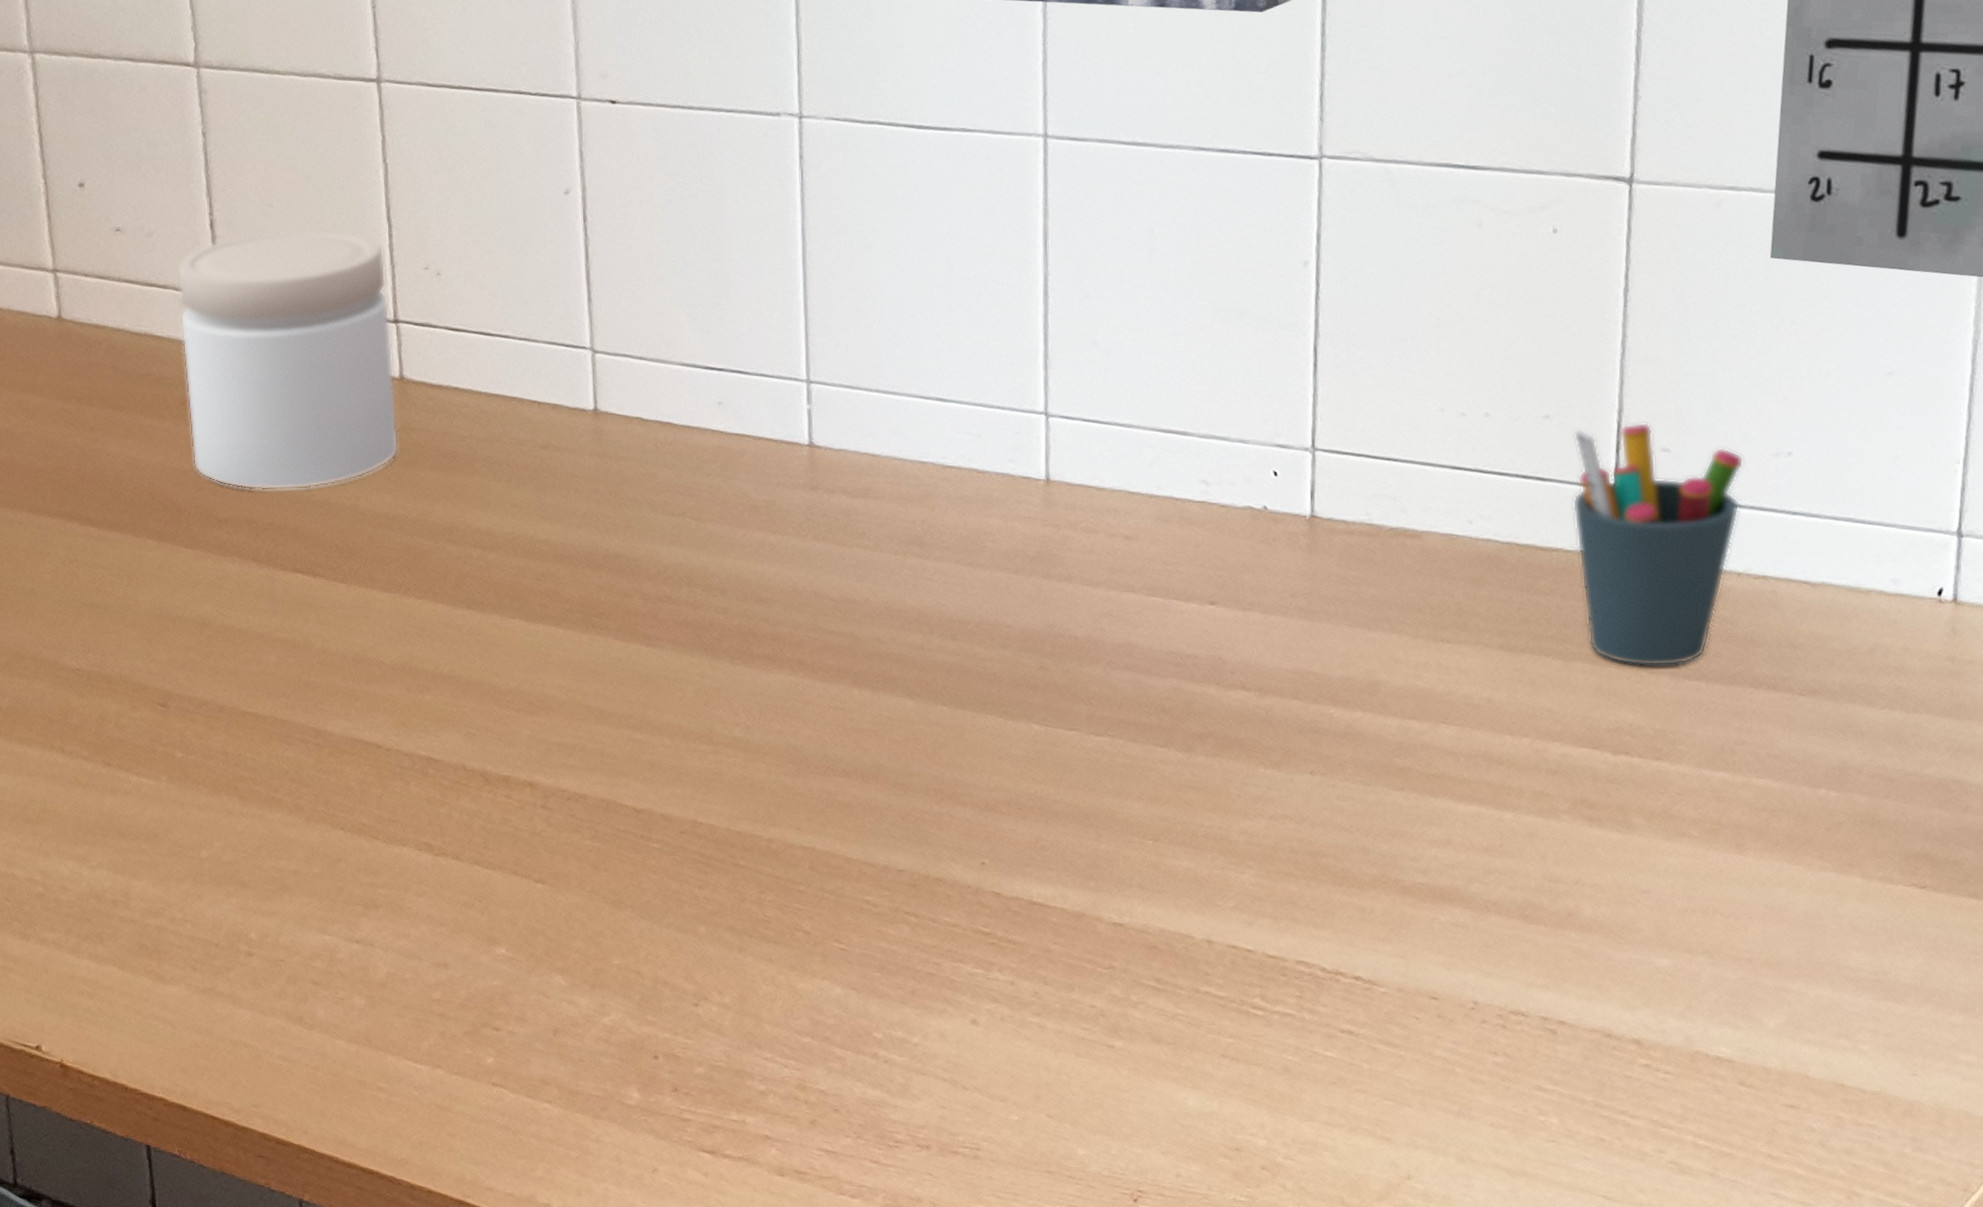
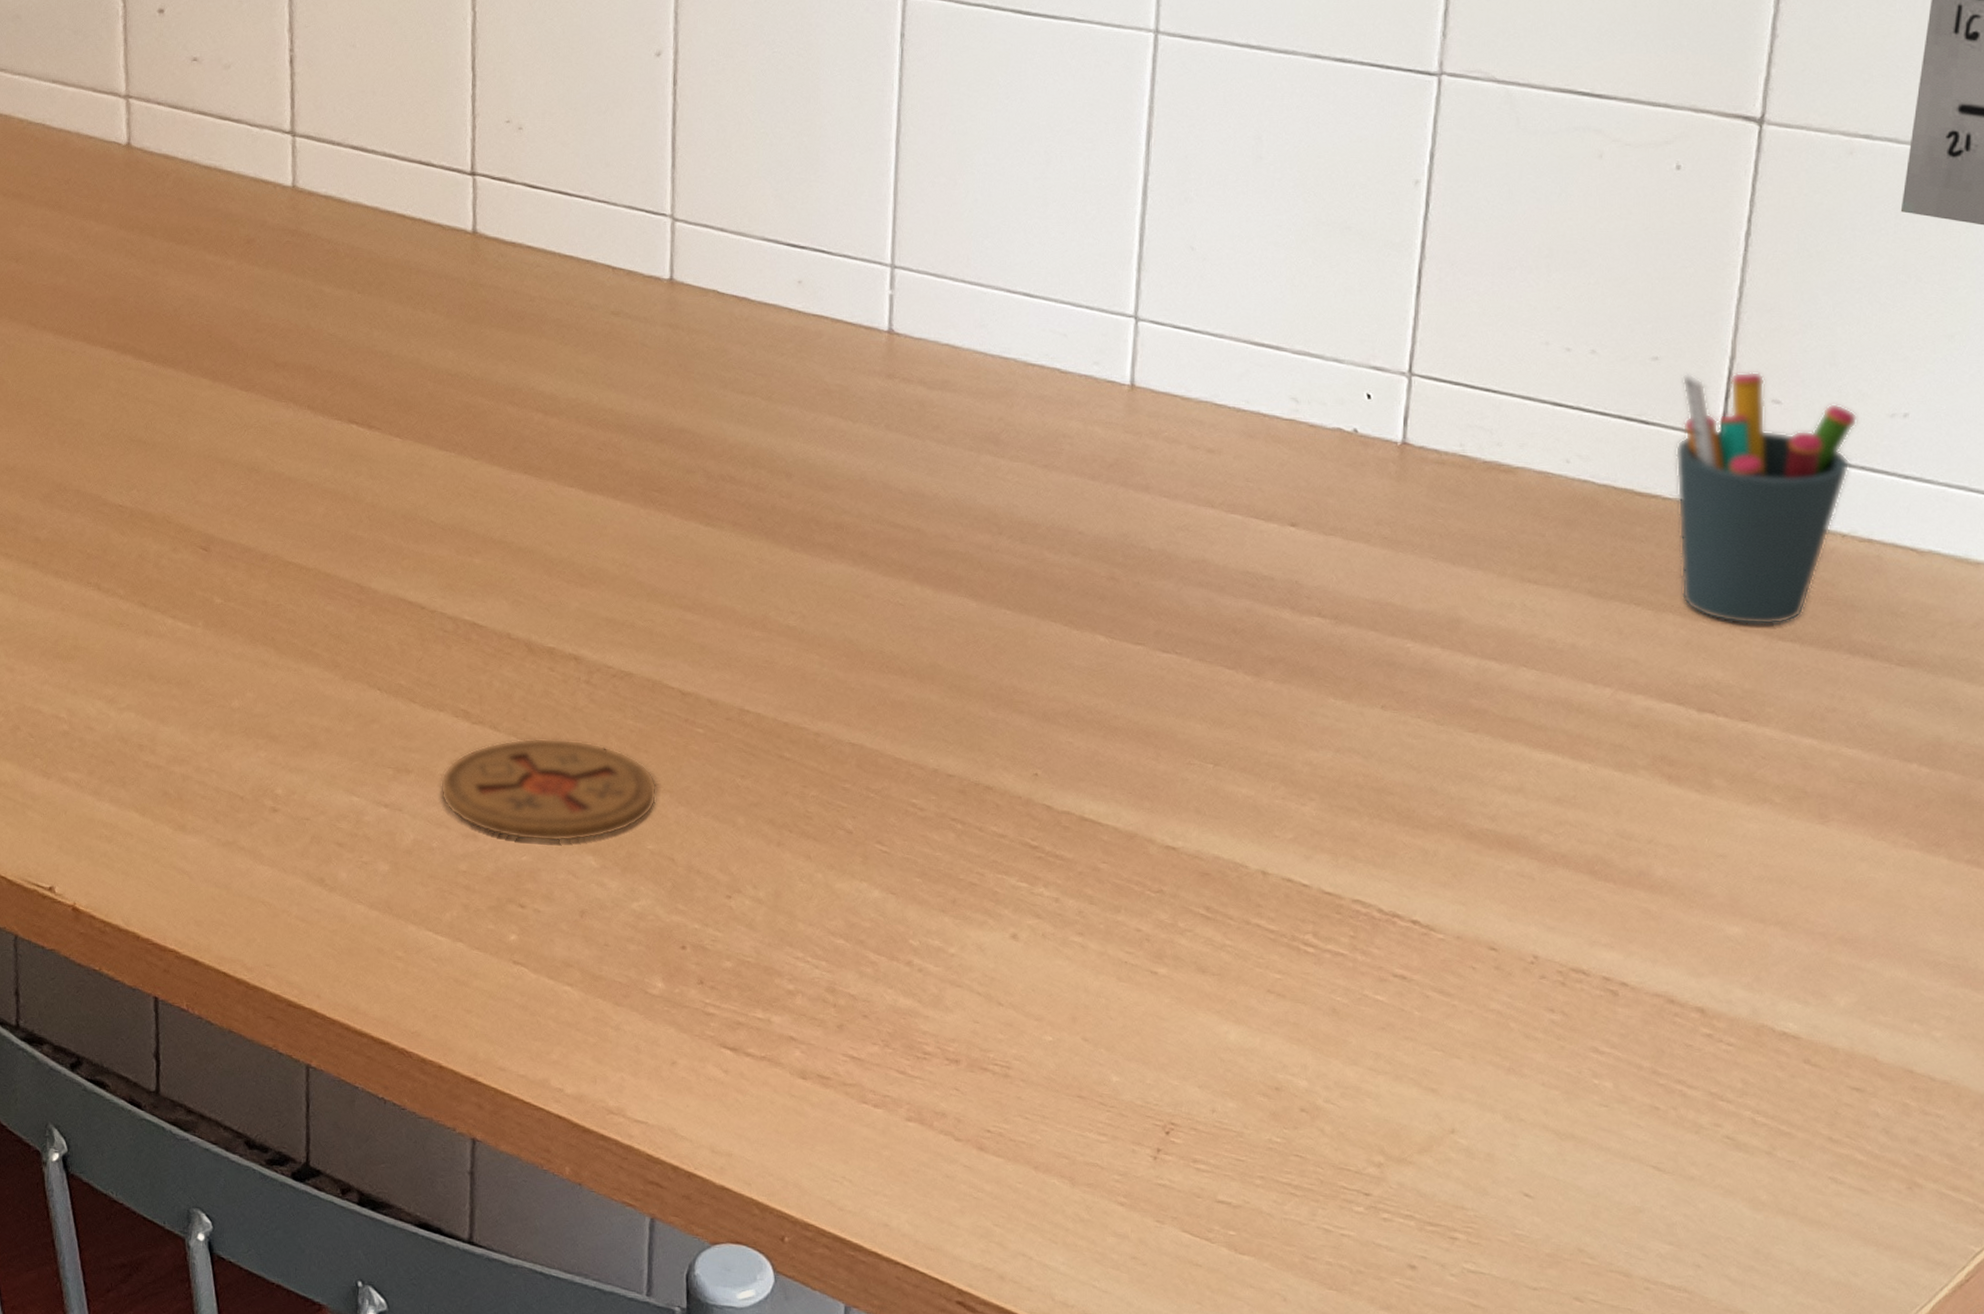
jar: present [176,229,399,490] -> none [251,72,467,338]
coaster: none [408,864,619,965] -> present [440,737,658,842]

